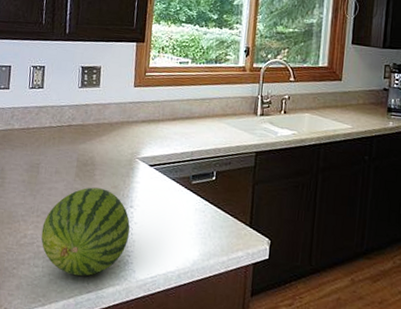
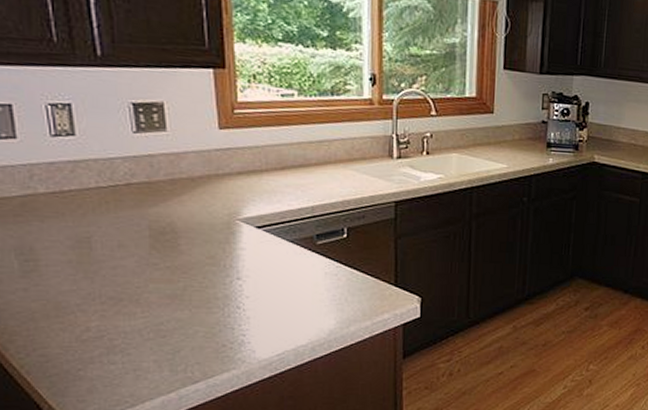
fruit: present [41,187,130,276] -> none [112,260,241,367]

